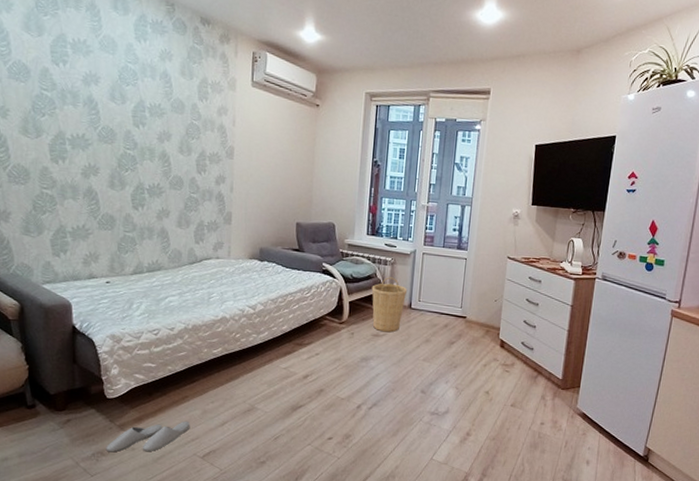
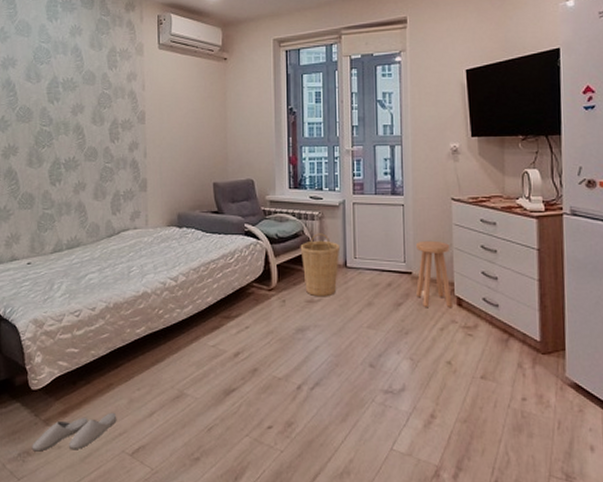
stool: none [468,290,501,348] -> present [416,240,452,307]

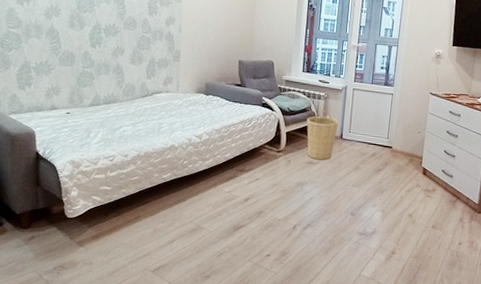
slippers: present [32,412,117,452] -> none [66,238,142,266]
stool: present [416,240,452,307] -> none [393,123,424,175]

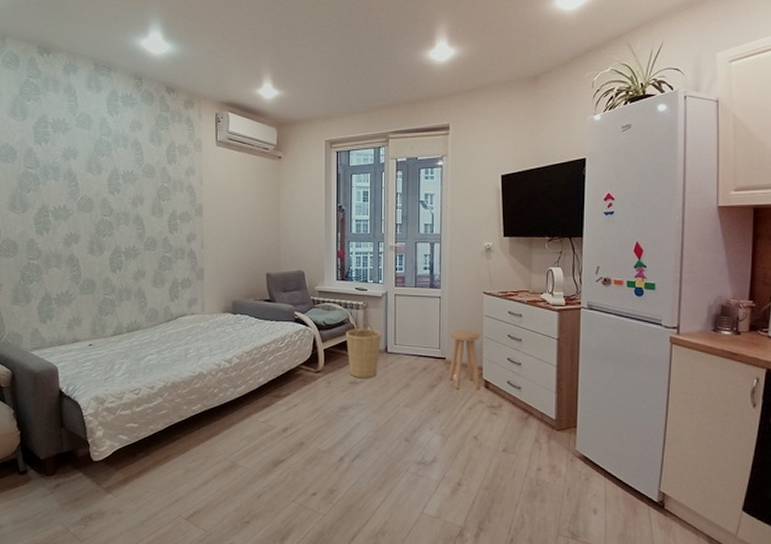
stool: none [393,123,424,175] -> present [449,329,481,389]

